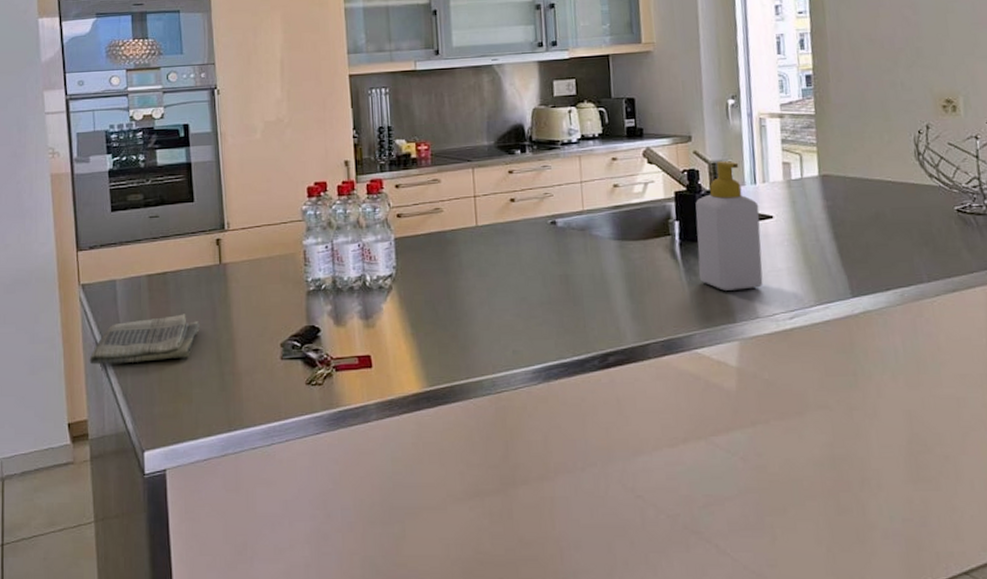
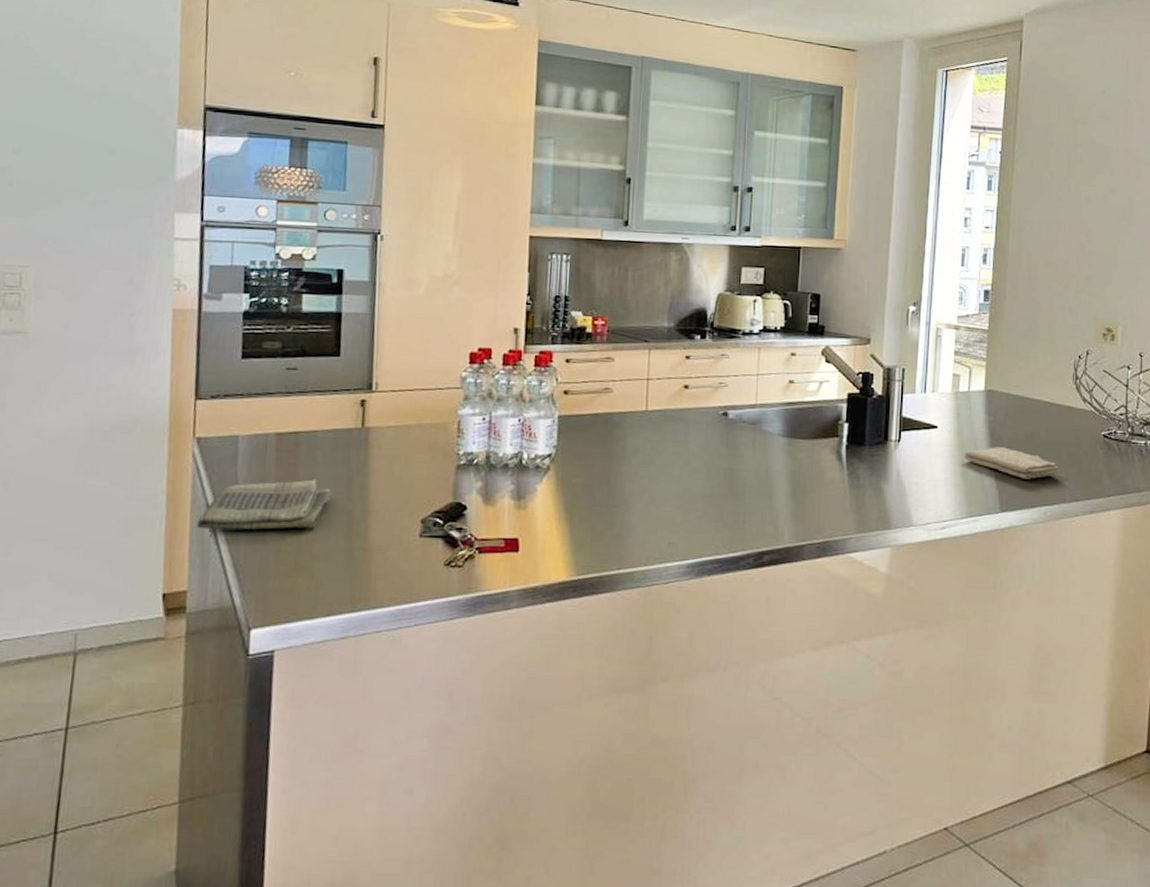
soap bottle: present [695,160,763,291] -> none [862,366,926,497]
washcloth: none [805,231,913,262] -> present [964,447,1060,479]

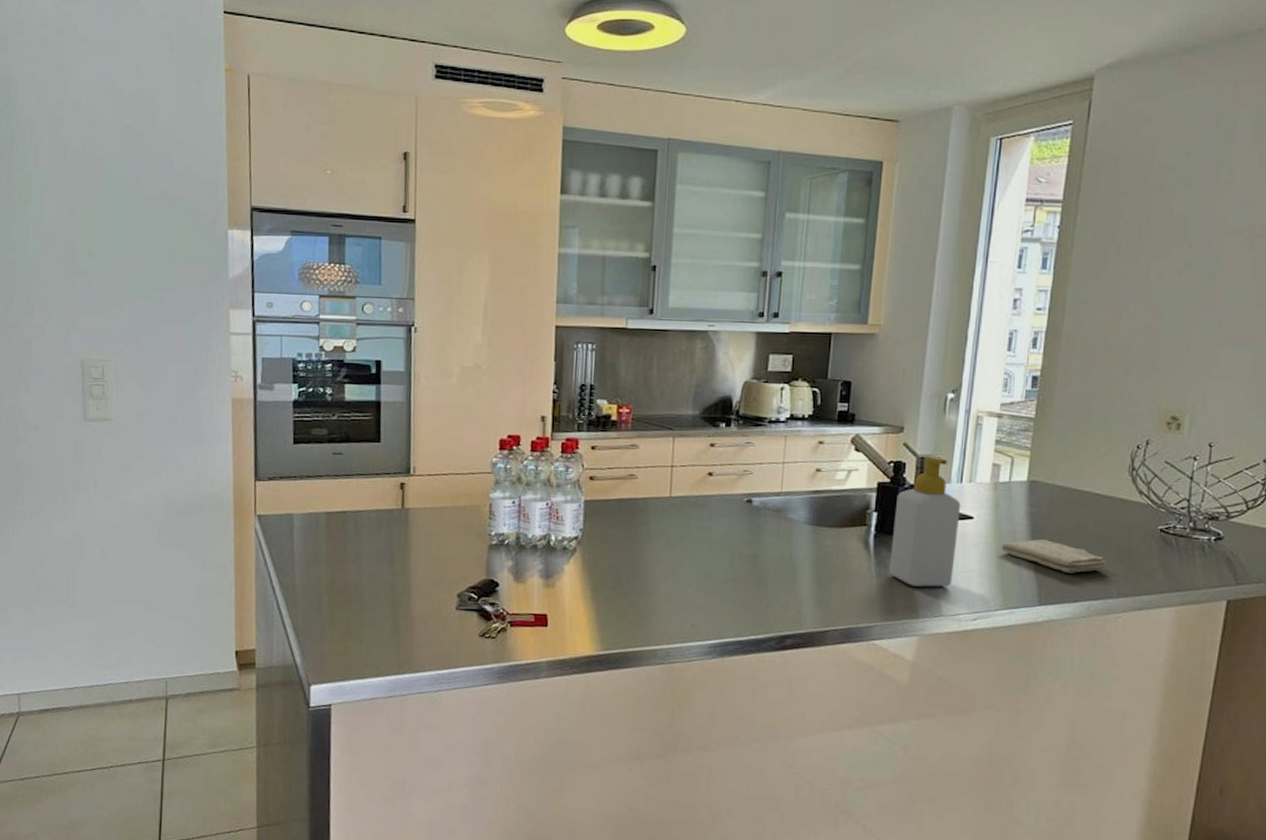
dish towel: present [196,479,332,531] -> none [261,554,377,599]
soap bottle: none [862,366,926,497] -> present [890,455,961,587]

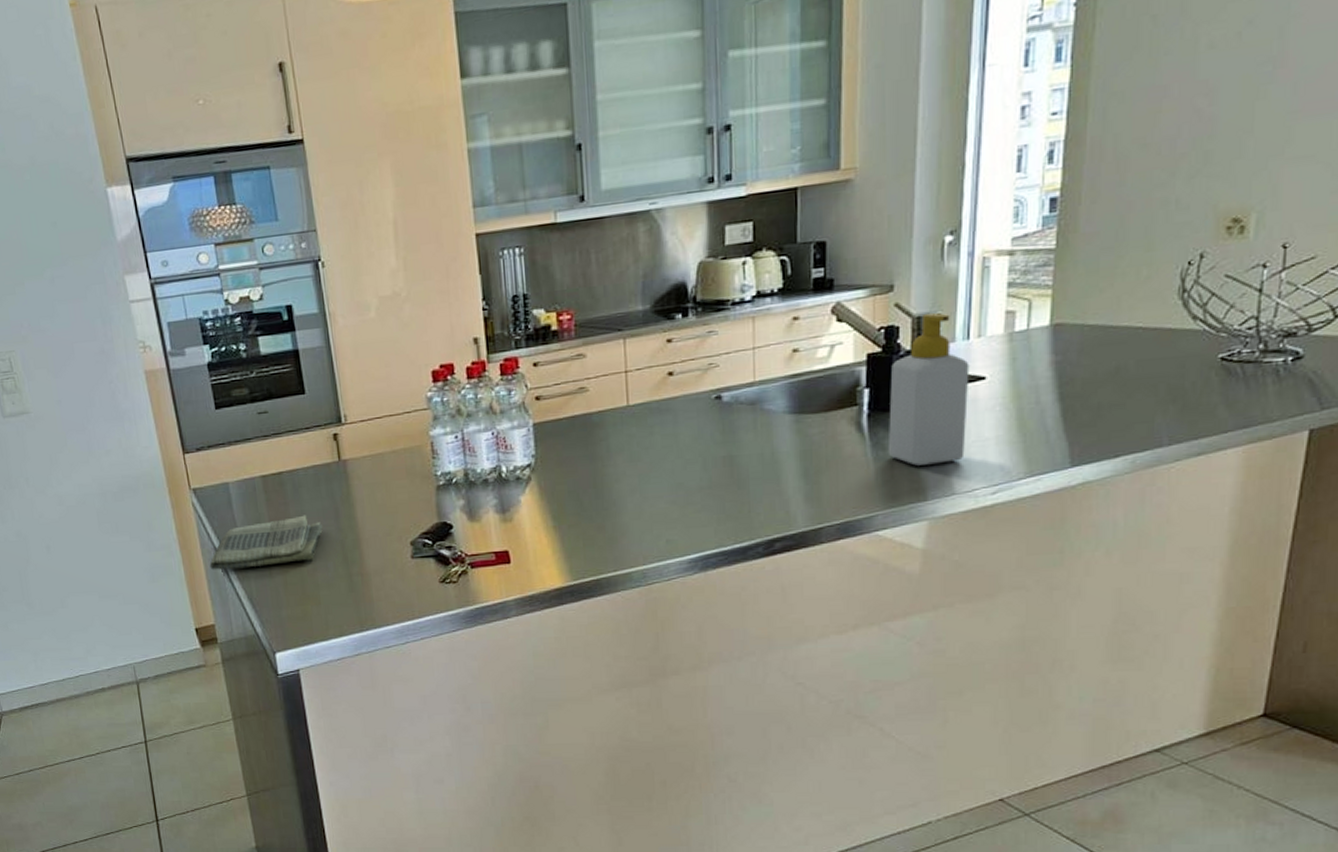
dish towel: none [261,554,377,599] -> present [209,515,323,570]
washcloth: present [1001,539,1107,573] -> none [1021,390,1155,426]

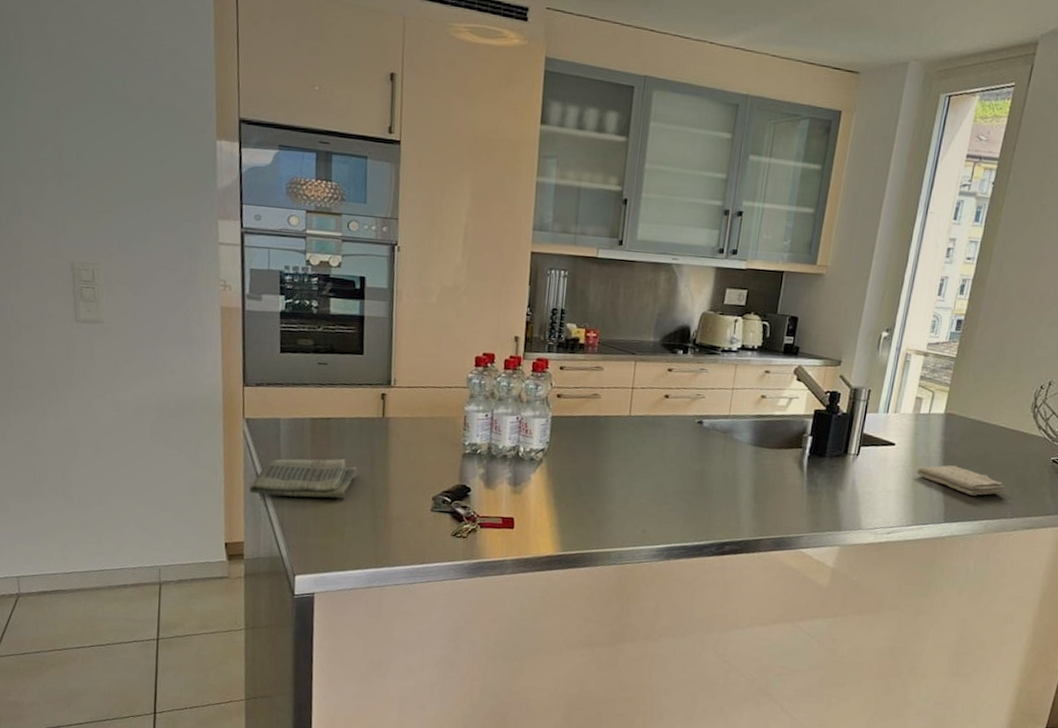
soap bottle: present [889,312,969,466] -> none [819,387,886,504]
washcloth: none [1021,390,1155,426] -> present [916,465,1005,496]

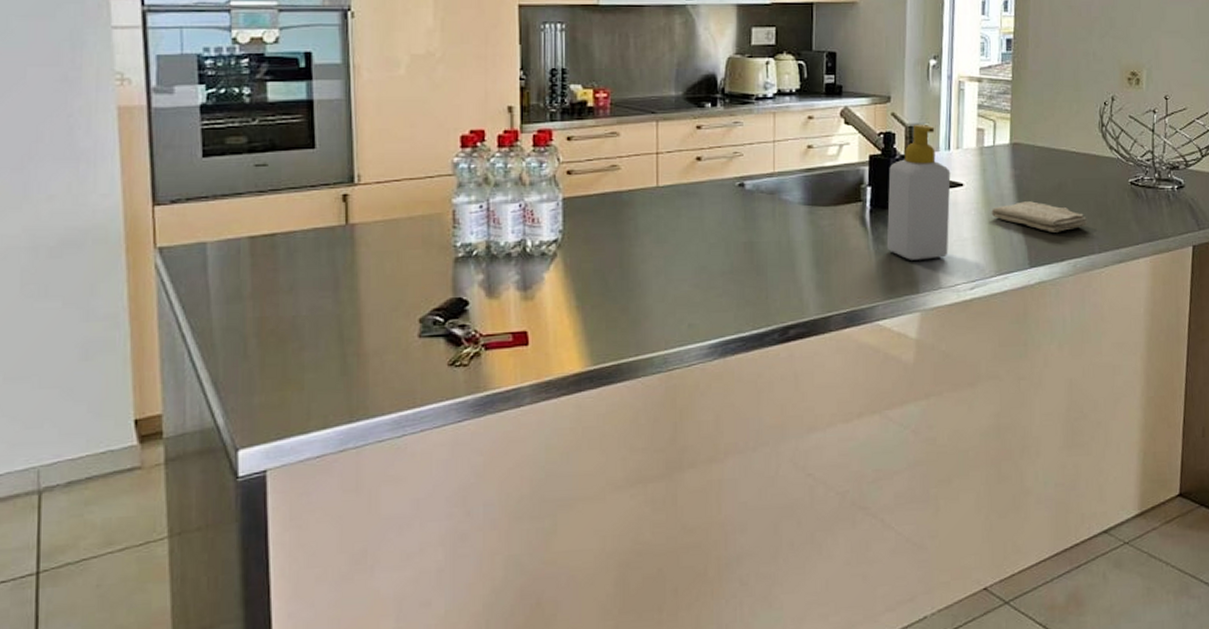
dish towel: present [249,458,358,499] -> none [166,284,317,347]
soap bottle: none [819,387,886,504] -> present [887,124,951,260]

